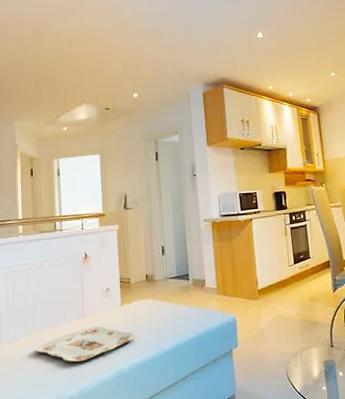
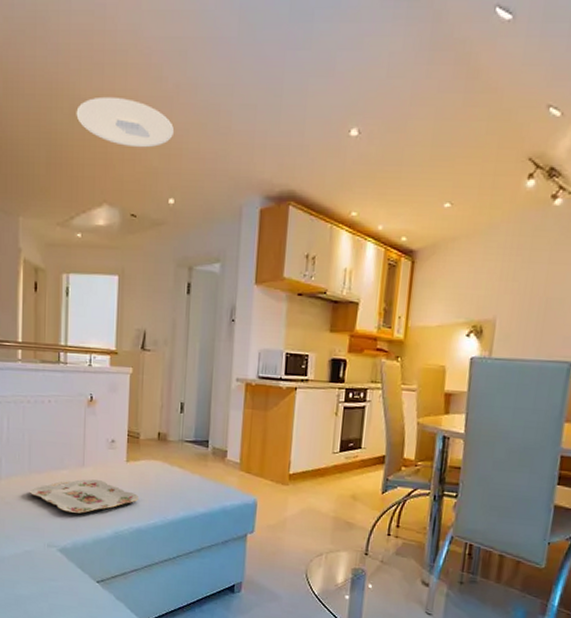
ceiling light: none [56,29,132,62] -> present [76,96,175,148]

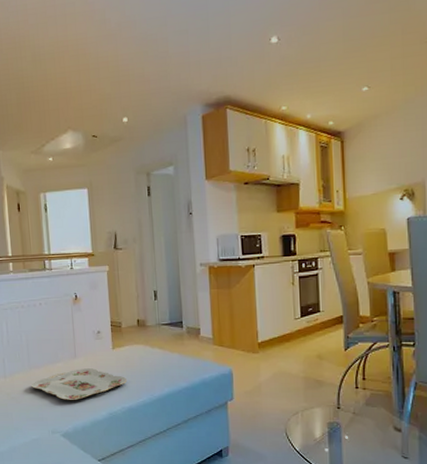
ceiling light: present [76,96,175,148] -> none [37,41,121,80]

